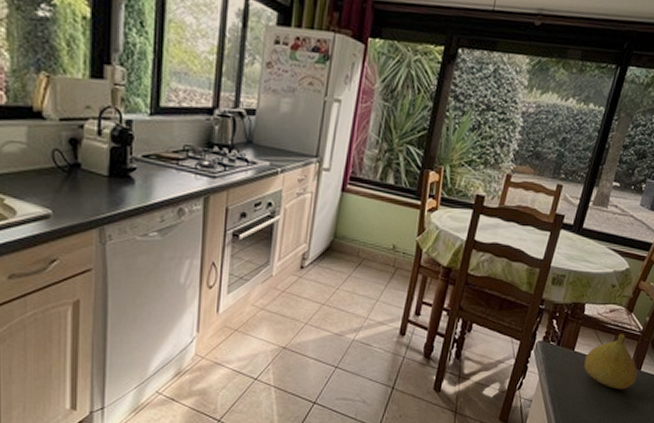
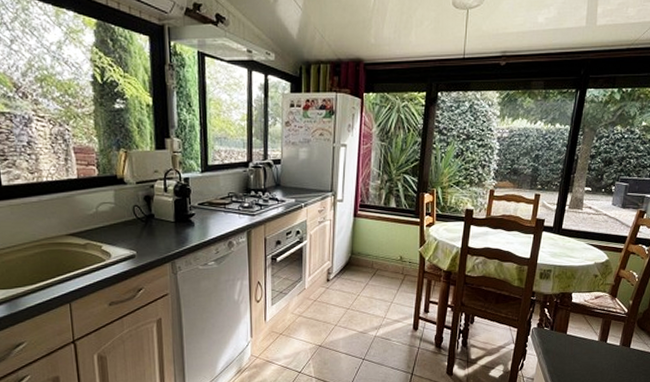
fruit: present [584,334,638,390] -> none [577,317,628,366]

